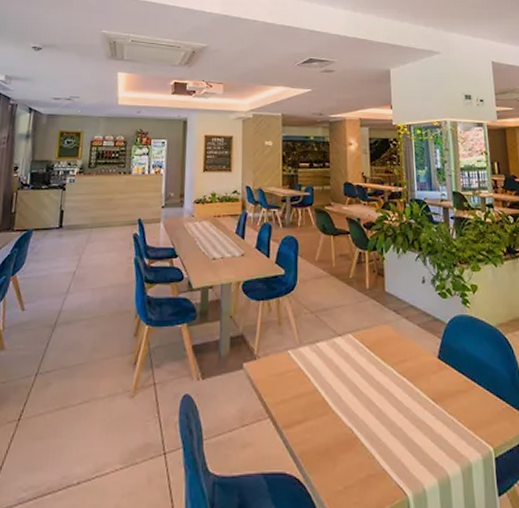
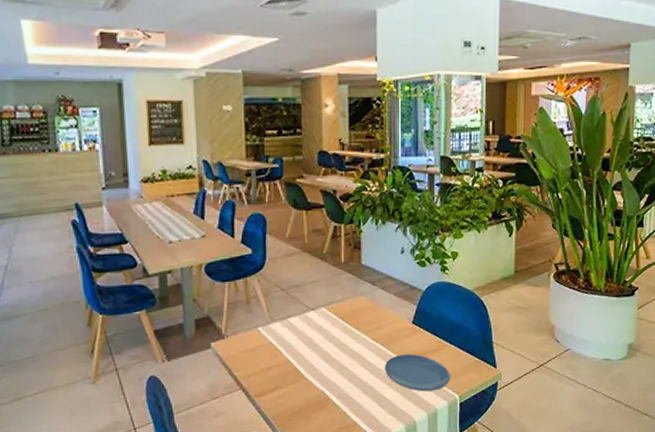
plate: none [413,393,482,440] -> present [385,354,450,392]

